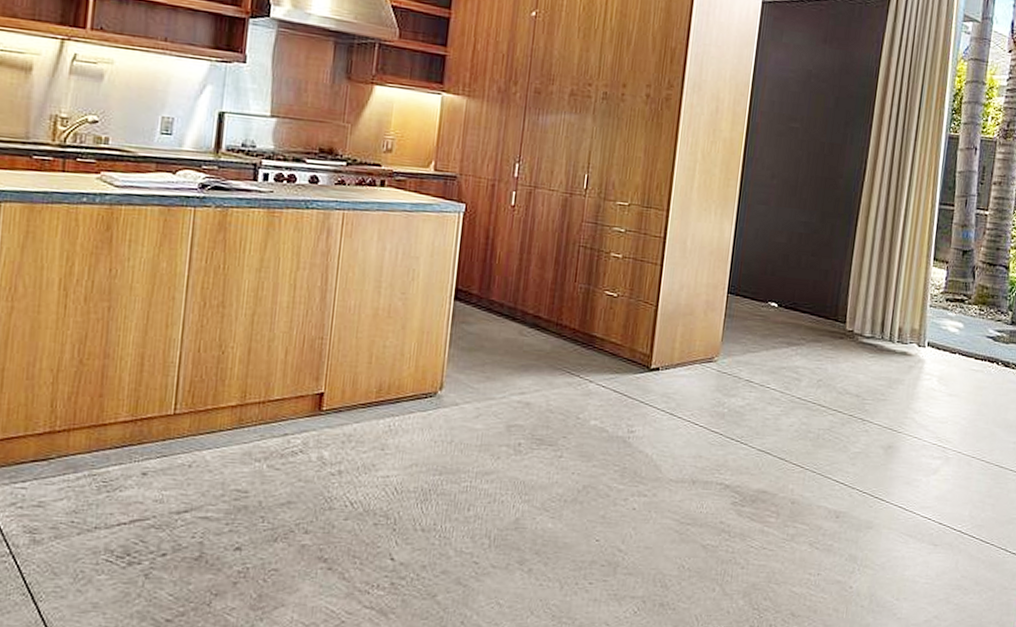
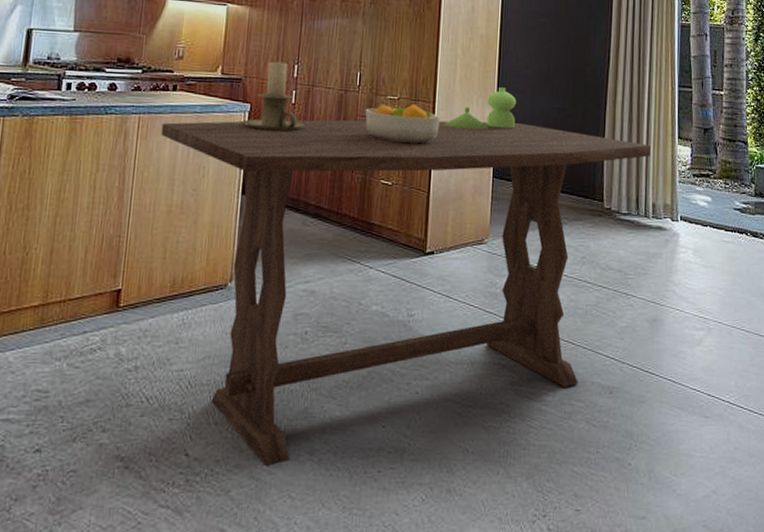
dining table: none [367,220,903,574] -> present [161,119,651,467]
candle holder: none [456,158,525,236] -> present [242,61,305,132]
fruit bowl: none [591,210,674,255] -> present [365,104,440,144]
vase: none [677,197,760,242] -> present [444,87,517,130]

